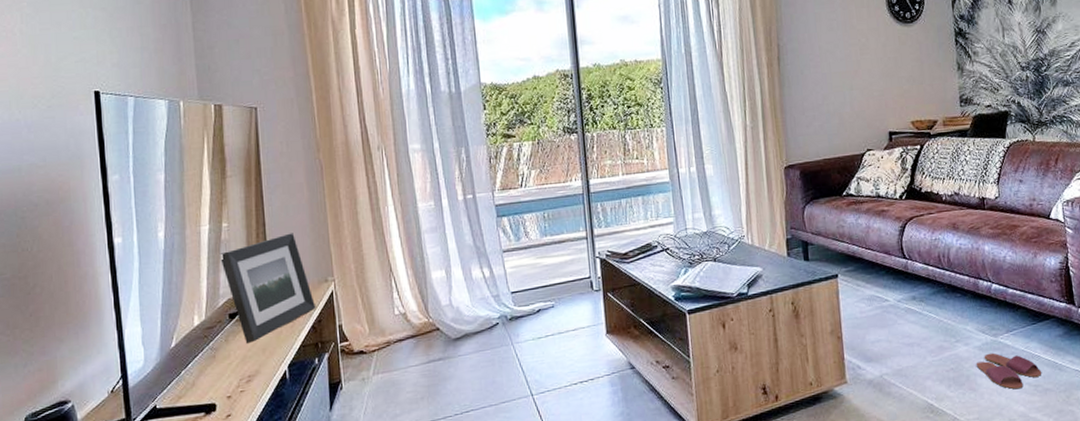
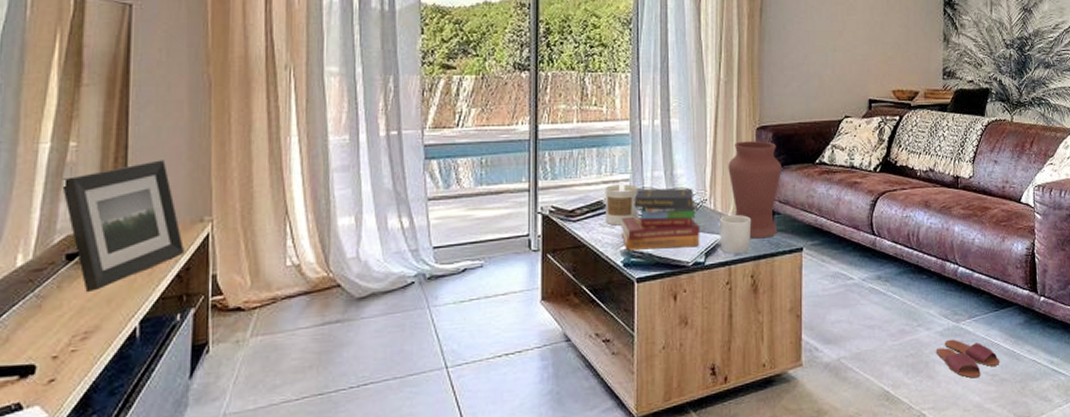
candle: none [652,224,684,265] -> present [604,181,638,226]
books: none [669,226,742,286] -> present [621,188,700,250]
mug: none [758,247,789,284] -> present [720,214,752,254]
decorative vase: none [761,178,813,269] -> present [728,141,782,239]

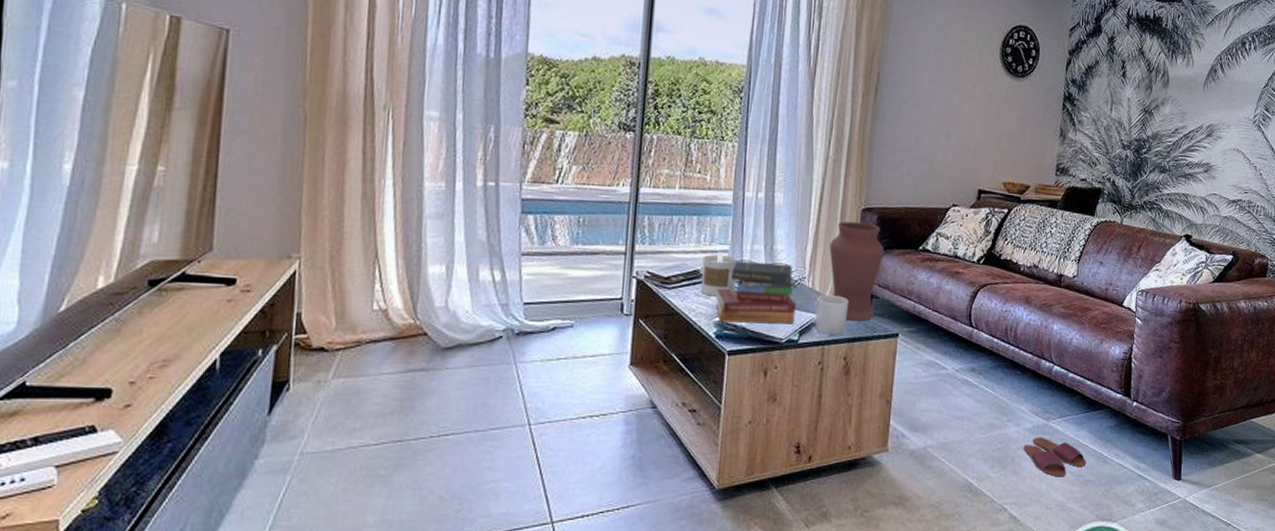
picture frame: present [62,160,185,293] -> none [147,192,271,321]

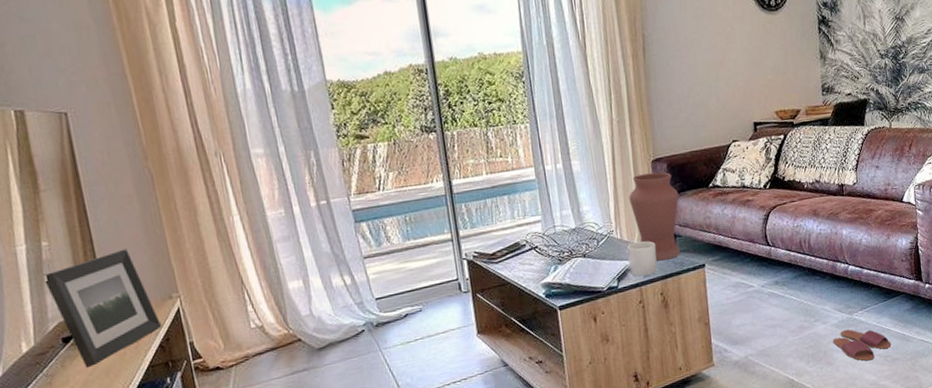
picture frame: none [147,192,271,321] -> present [43,249,163,369]
candle: present [700,252,737,297] -> none [519,223,553,263]
books: present [716,260,797,324] -> none [538,222,612,283]

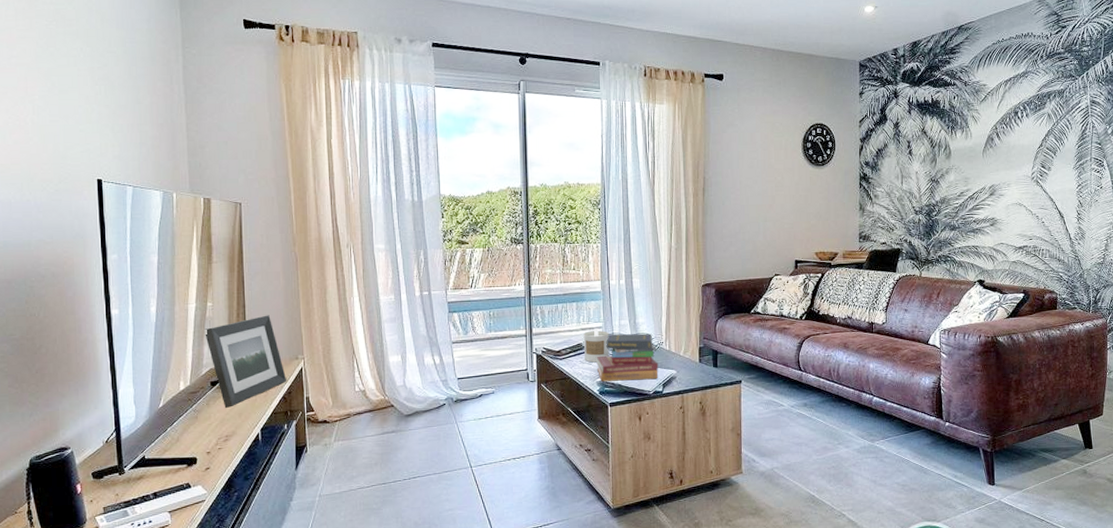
candle: none [519,223,553,263] -> present [583,328,610,363]
books: none [538,222,612,283] -> present [596,333,659,382]
mug: present [627,241,658,277] -> none [674,354,700,385]
decorative vase: present [629,172,681,261] -> none [679,295,723,373]
slippers: present [832,329,892,361] -> none [854,455,910,487]

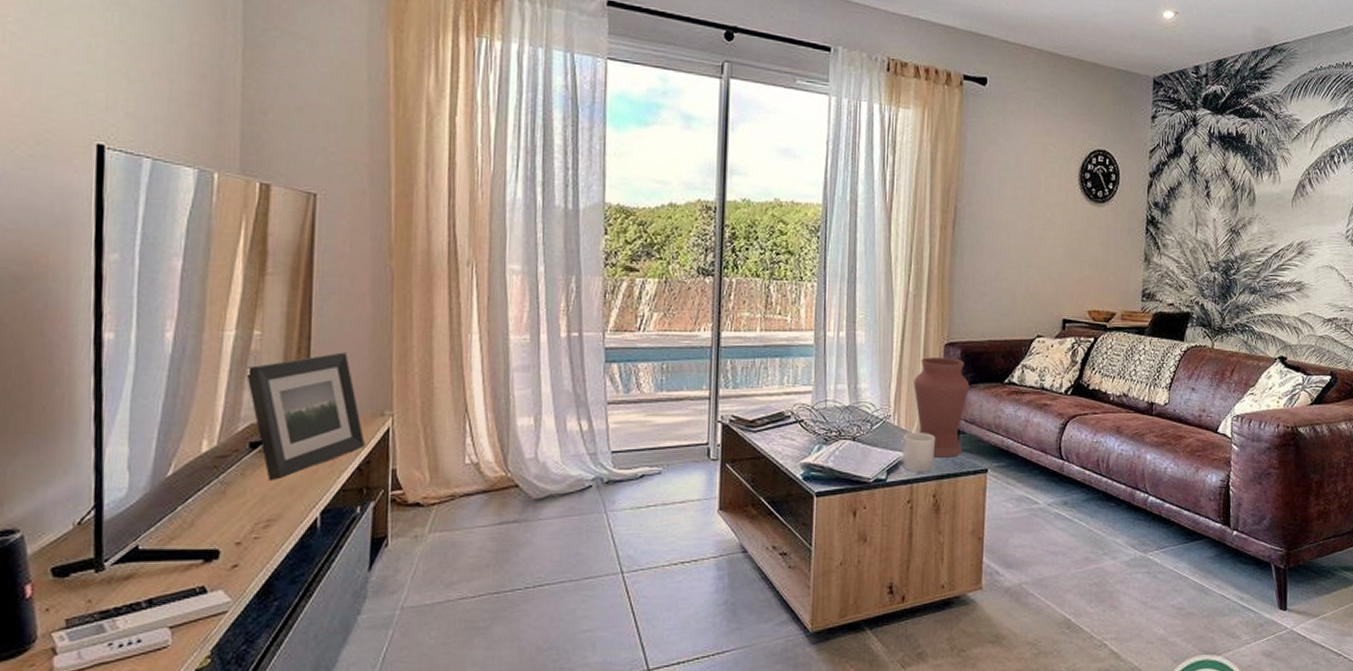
candle: present [583,328,610,363] -> none [785,393,821,438]
books: present [596,333,659,382] -> none [801,401,883,464]
mug: none [674,354,700,385] -> present [902,431,936,472]
decorative vase: none [679,295,723,373] -> present [914,357,969,458]

